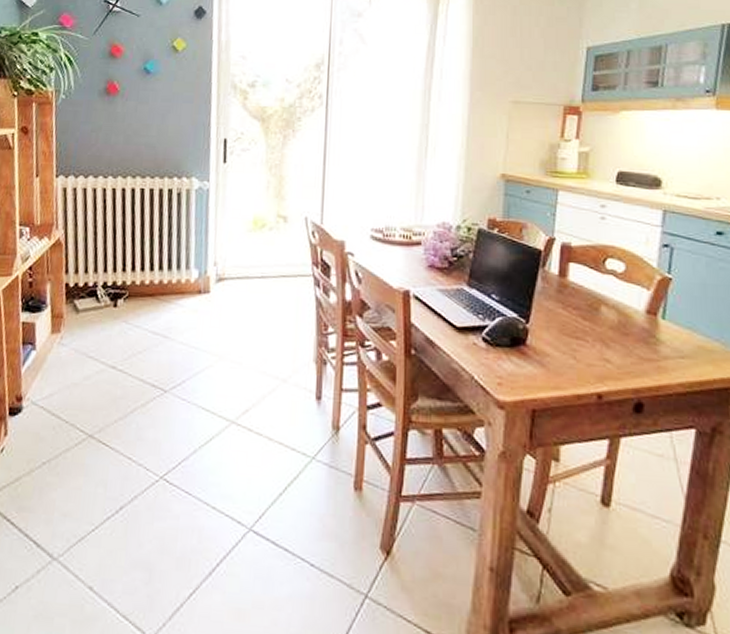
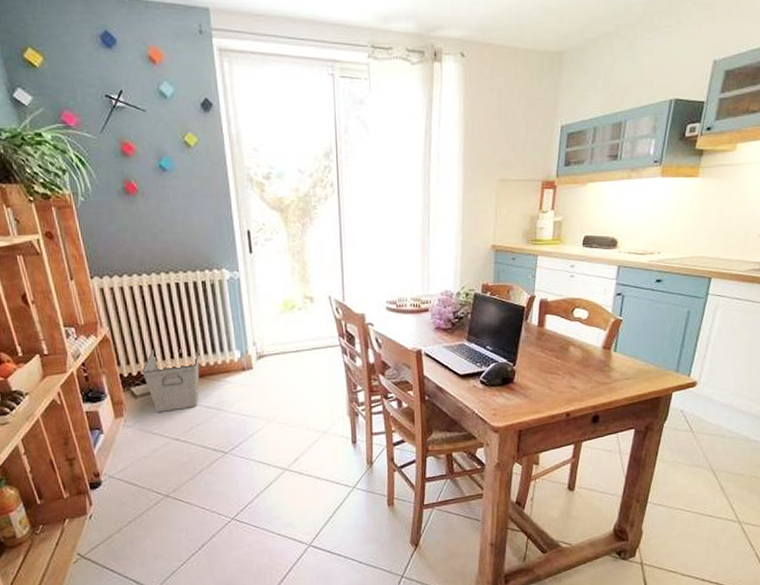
storage bin: none [88,258,155,333] -> present [141,344,200,412]

